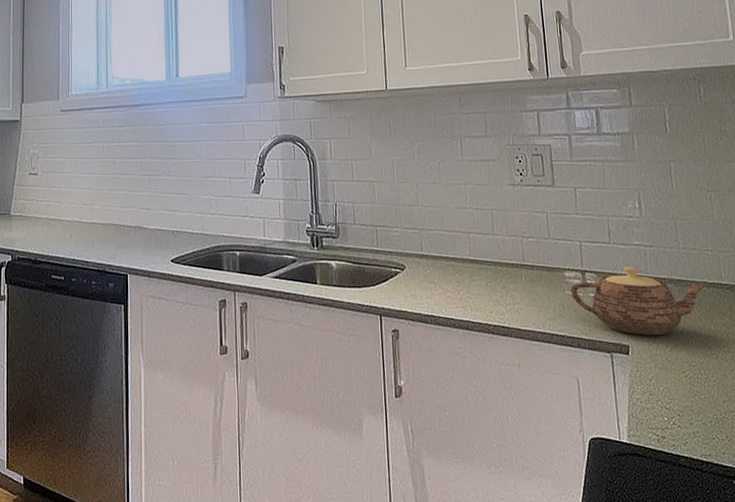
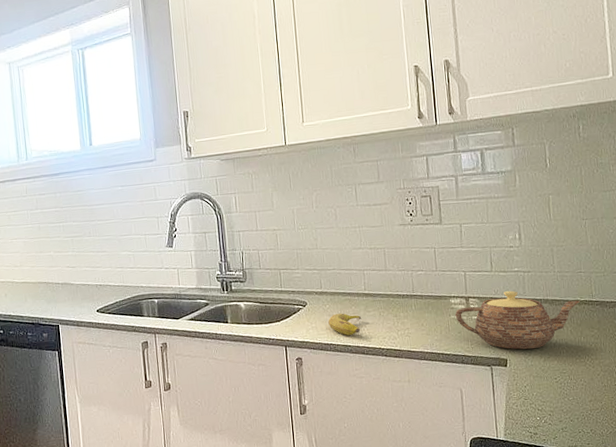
fruit: none [429,280,466,307] -> present [328,313,362,335]

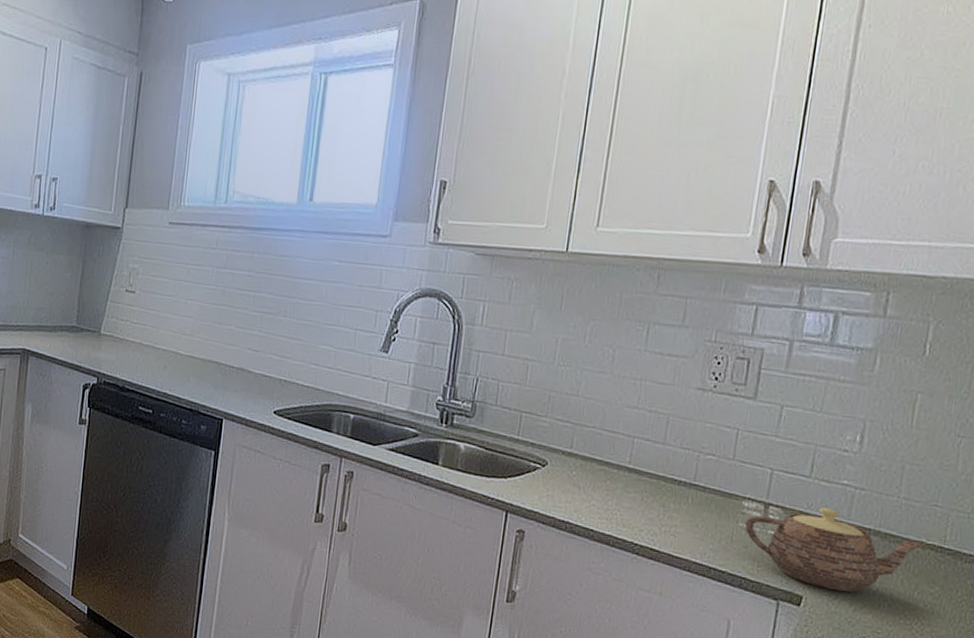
fruit: present [328,313,362,335] -> none [570,484,617,517]

